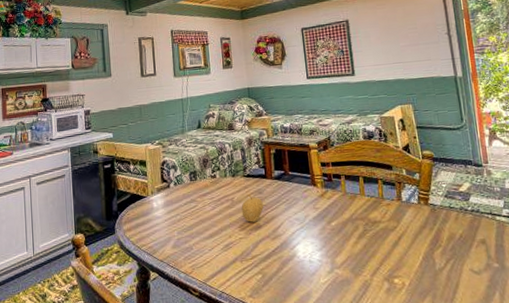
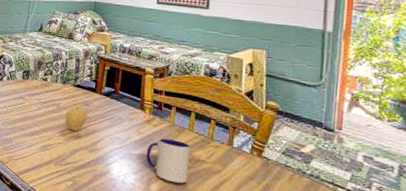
mug: none [326,207,369,249] -> present [146,138,191,184]

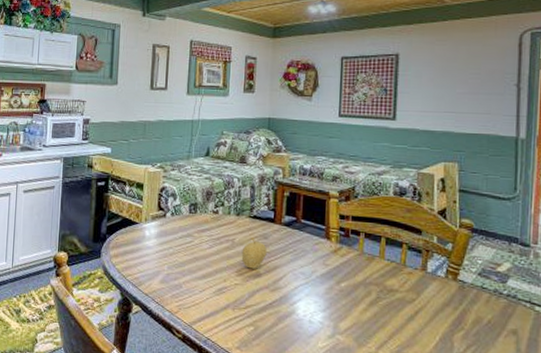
mug: present [146,138,191,184] -> none [334,269,382,317]

